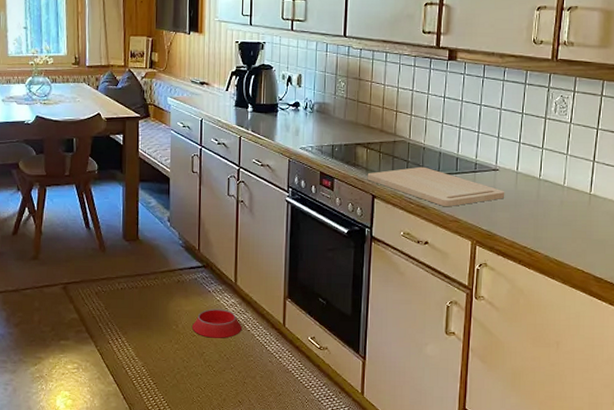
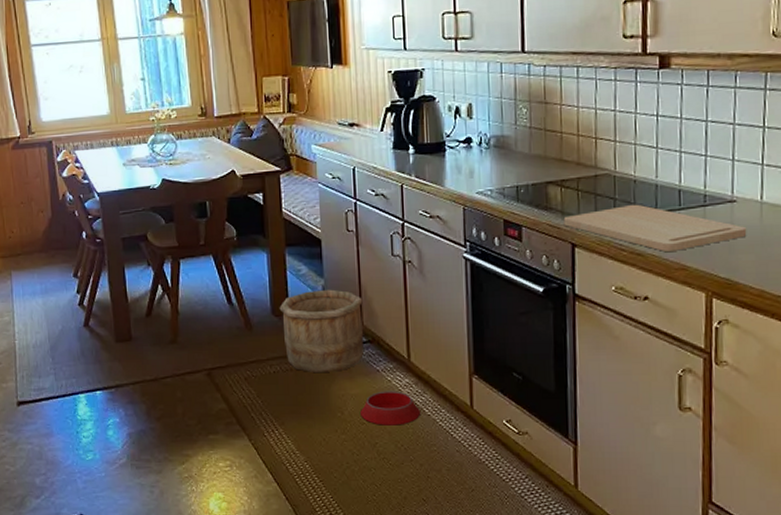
wooden bucket: none [130,220,201,291] -> present [279,289,364,373]

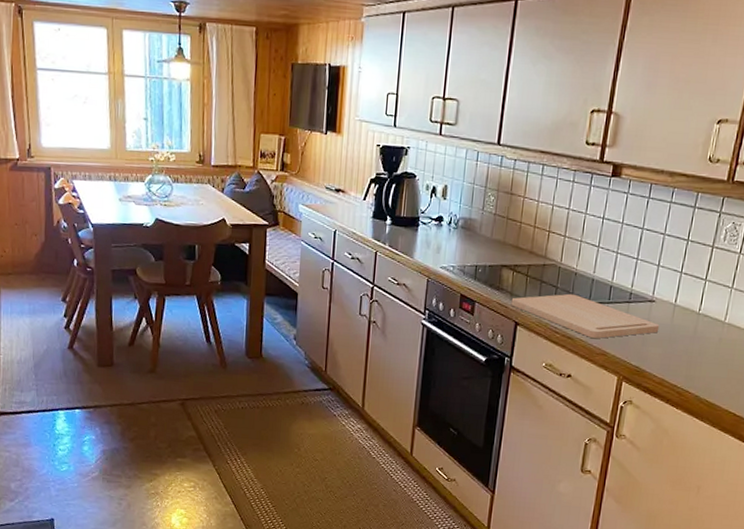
wooden bucket: present [279,289,364,373] -> none [253,338,329,413]
pet bowl: present [361,391,420,426] -> none [315,433,367,465]

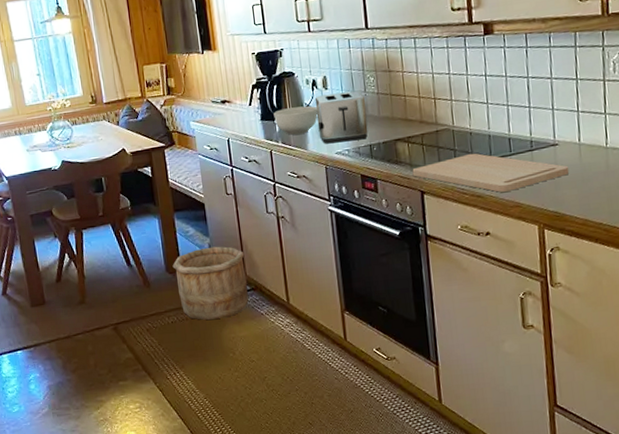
wooden bucket: none [253,338,329,413] -> present [172,246,249,321]
bowl: none [386,210,431,241] -> present [273,105,318,135]
toaster: none [427,204,481,259] -> present [314,90,368,144]

